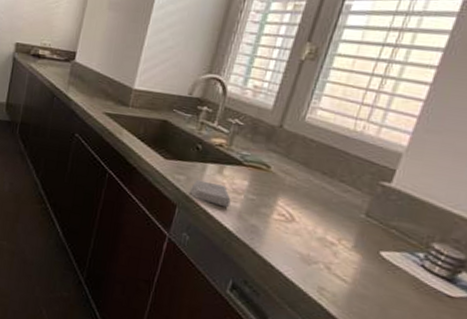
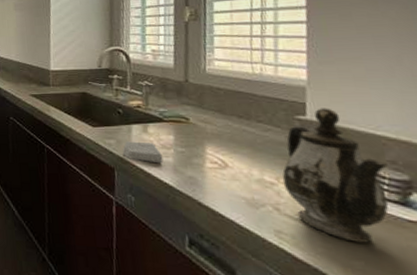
teapot: none [342,177,451,310] -> present [282,108,389,243]

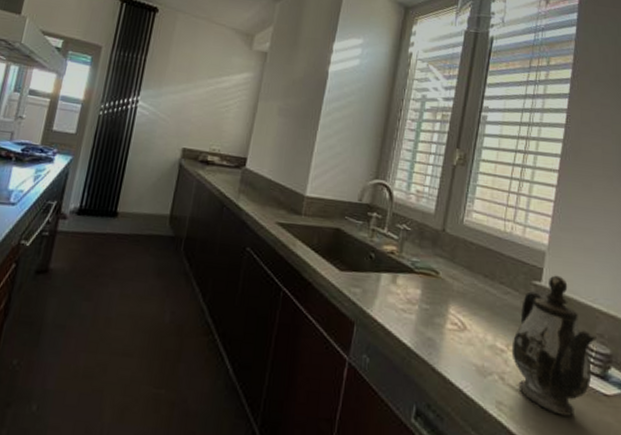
soap bar: present [122,141,164,164] -> none [366,292,407,321]

